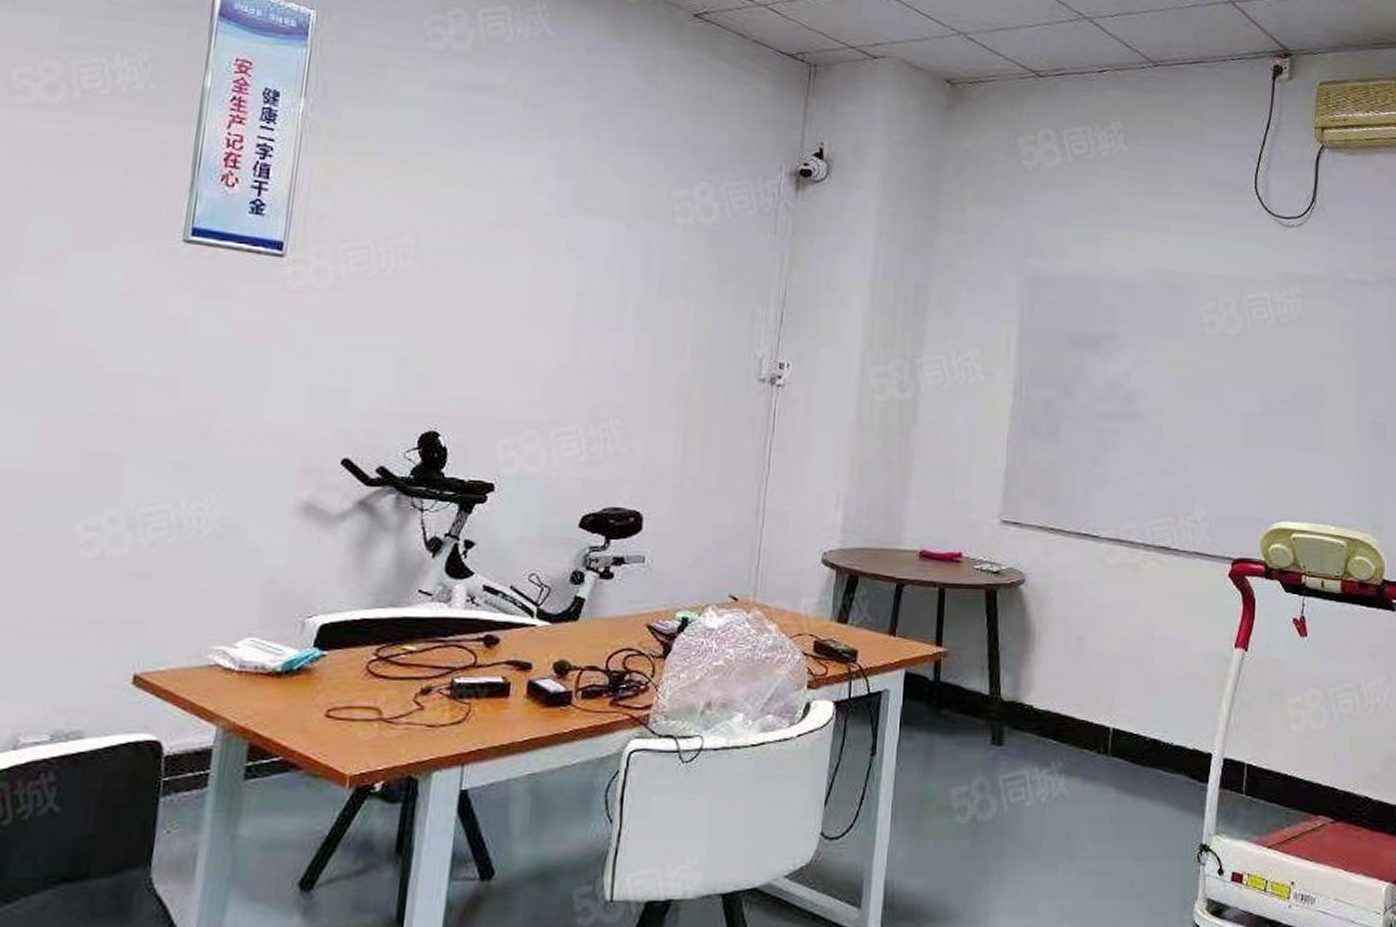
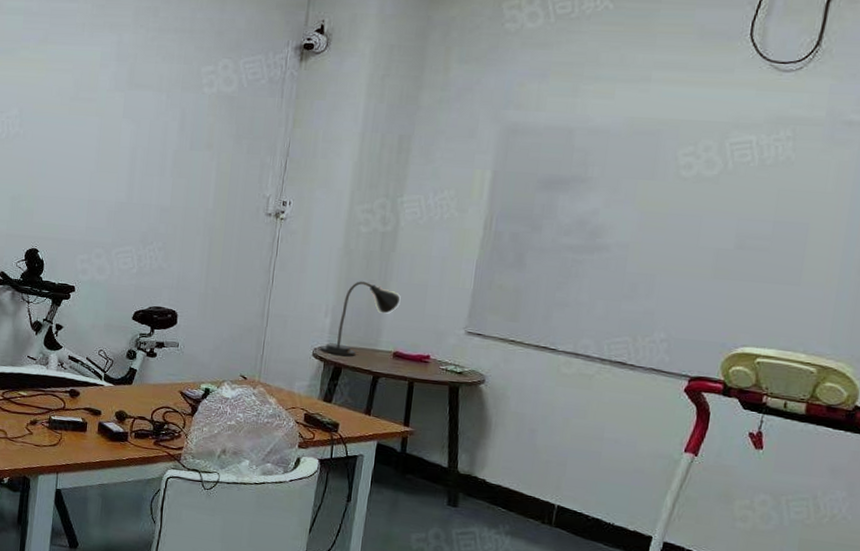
desk lamp: none [828,463,925,561] -> present [318,281,401,356]

